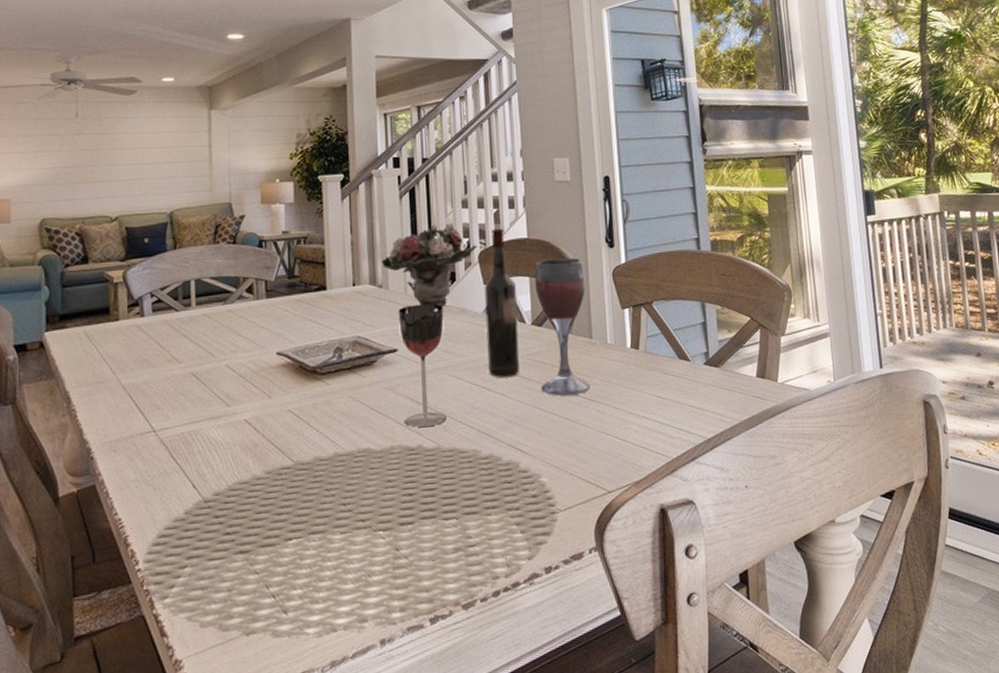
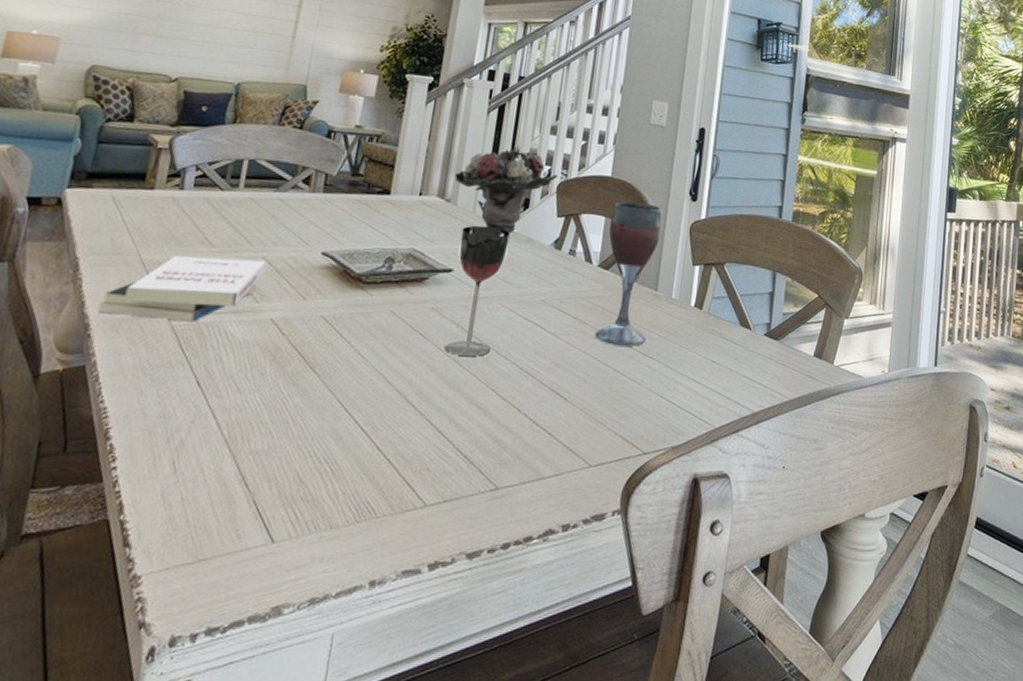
books: none [94,369,230,436] -> present [97,255,267,322]
place mat: present [142,444,559,637] -> none [117,367,589,568]
wine bottle: present [484,228,520,377] -> none [544,161,591,317]

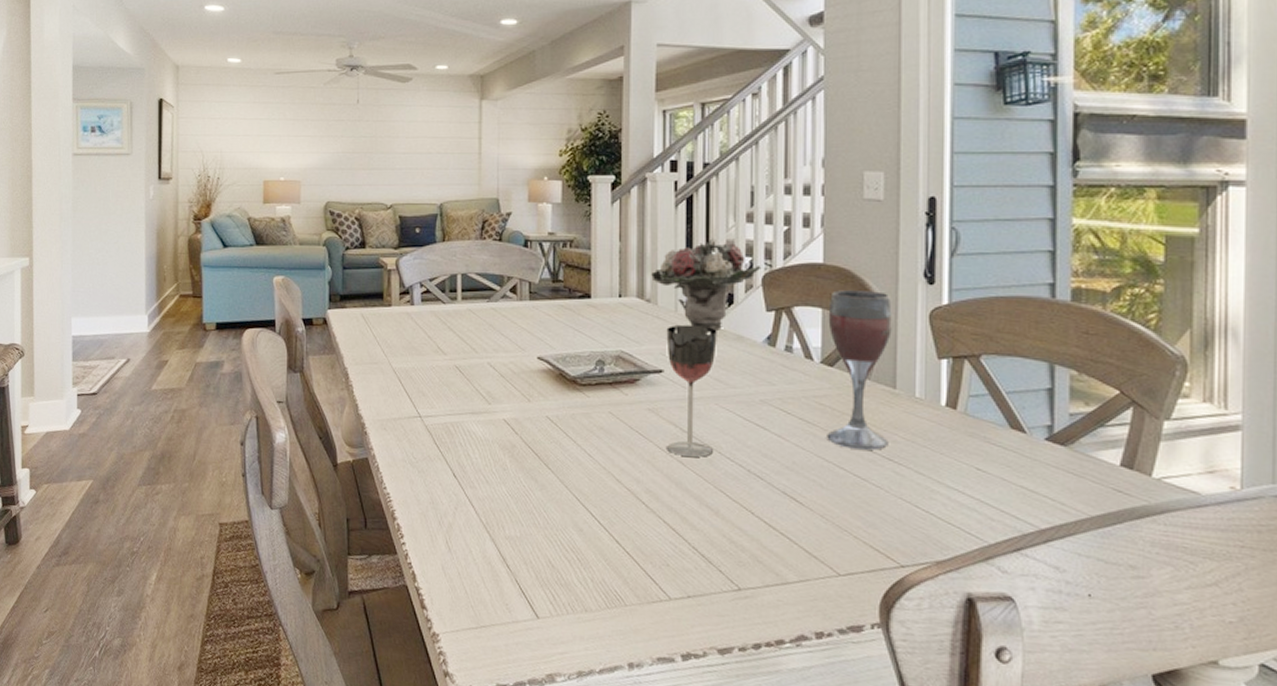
books: present [97,255,267,322] -> none [368,363,492,422]

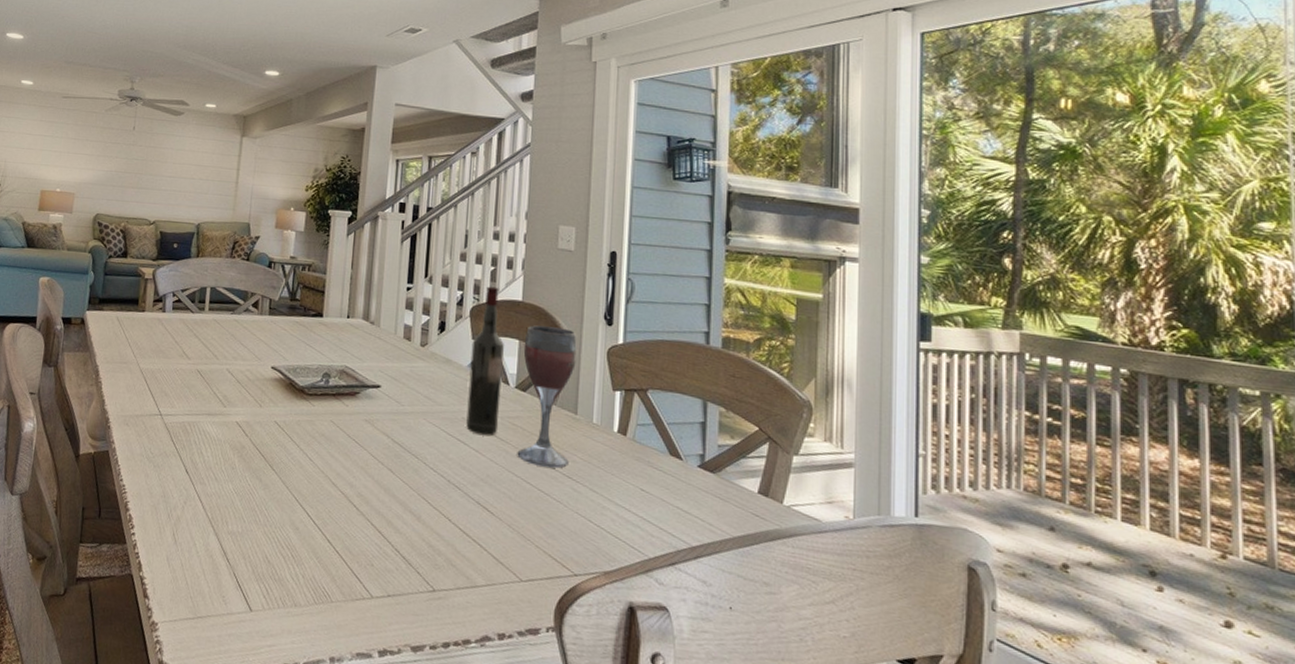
flower arrangement: present [651,238,762,331] -> none [376,272,471,354]
wineglass: present [666,324,717,458] -> none [379,346,429,467]
wine bottle: none [765,249,806,418] -> present [466,286,505,435]

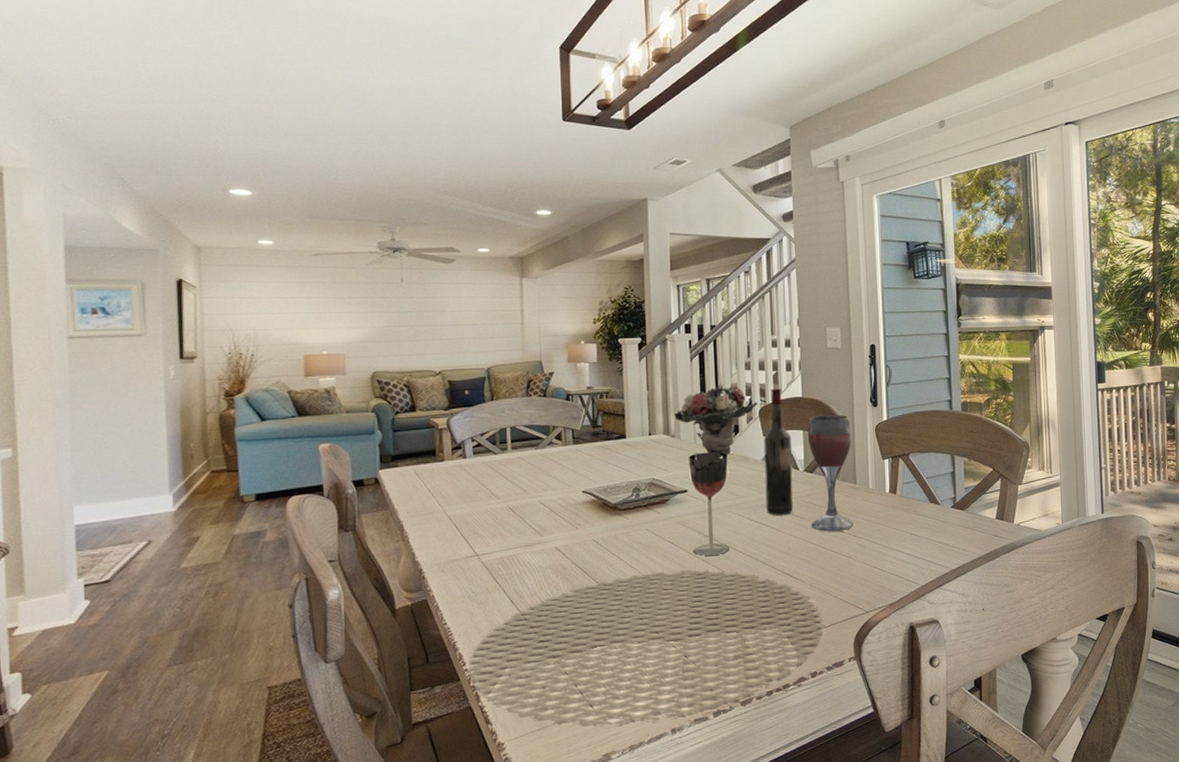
place mat: none [135,468,520,646] -> present [469,569,824,726]
flower arrangement: none [376,272,471,354] -> present [674,383,758,455]
wineglass: none [379,346,429,467] -> present [688,452,729,556]

